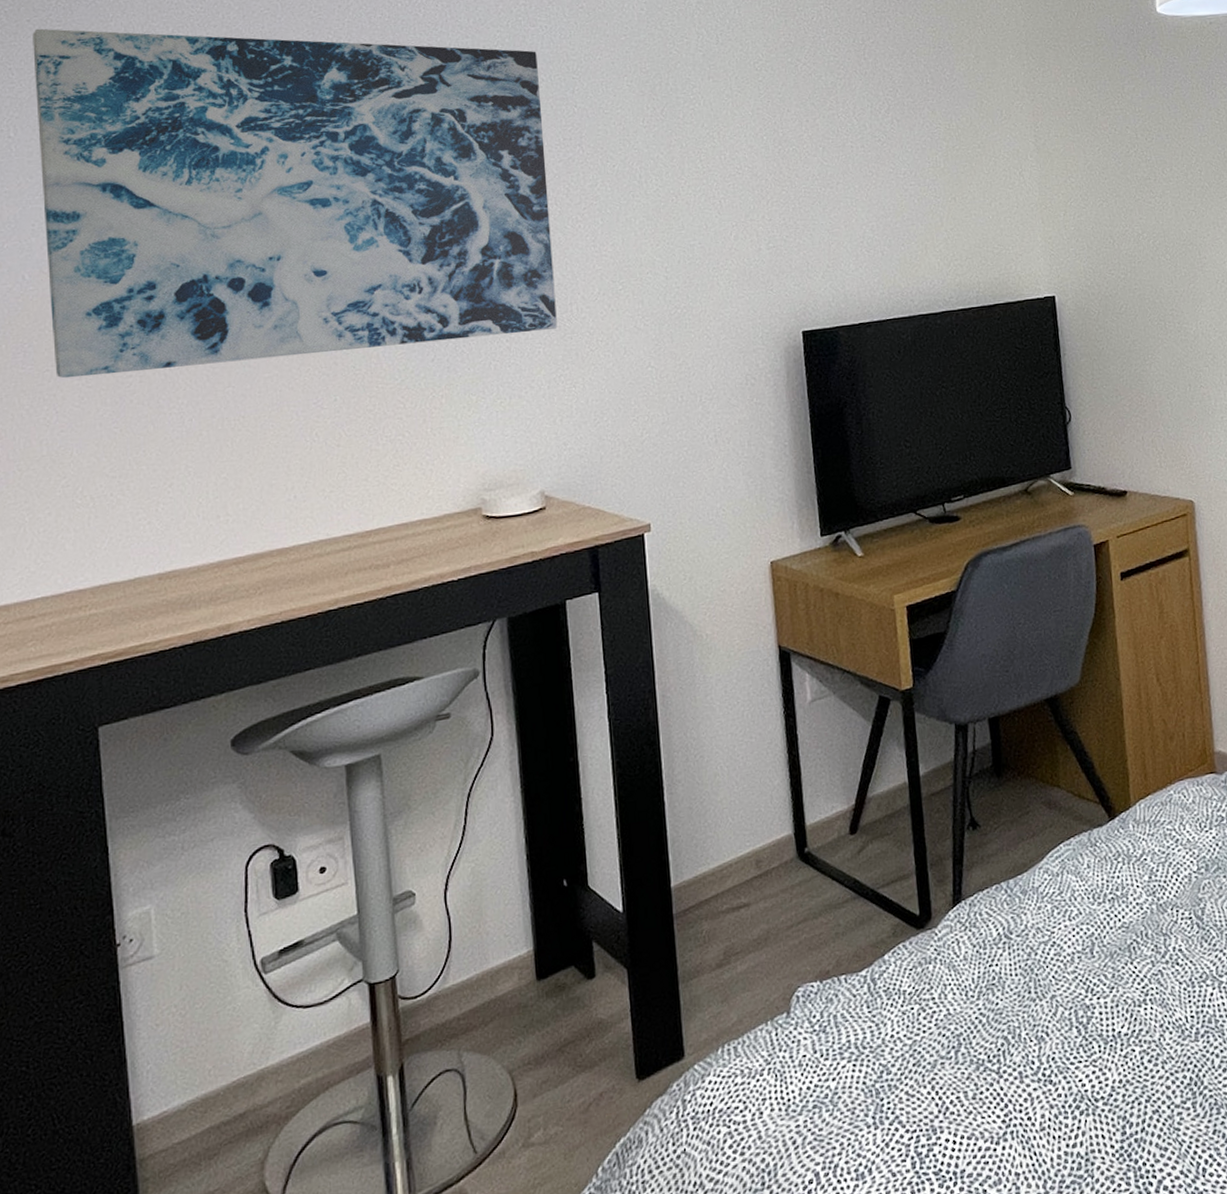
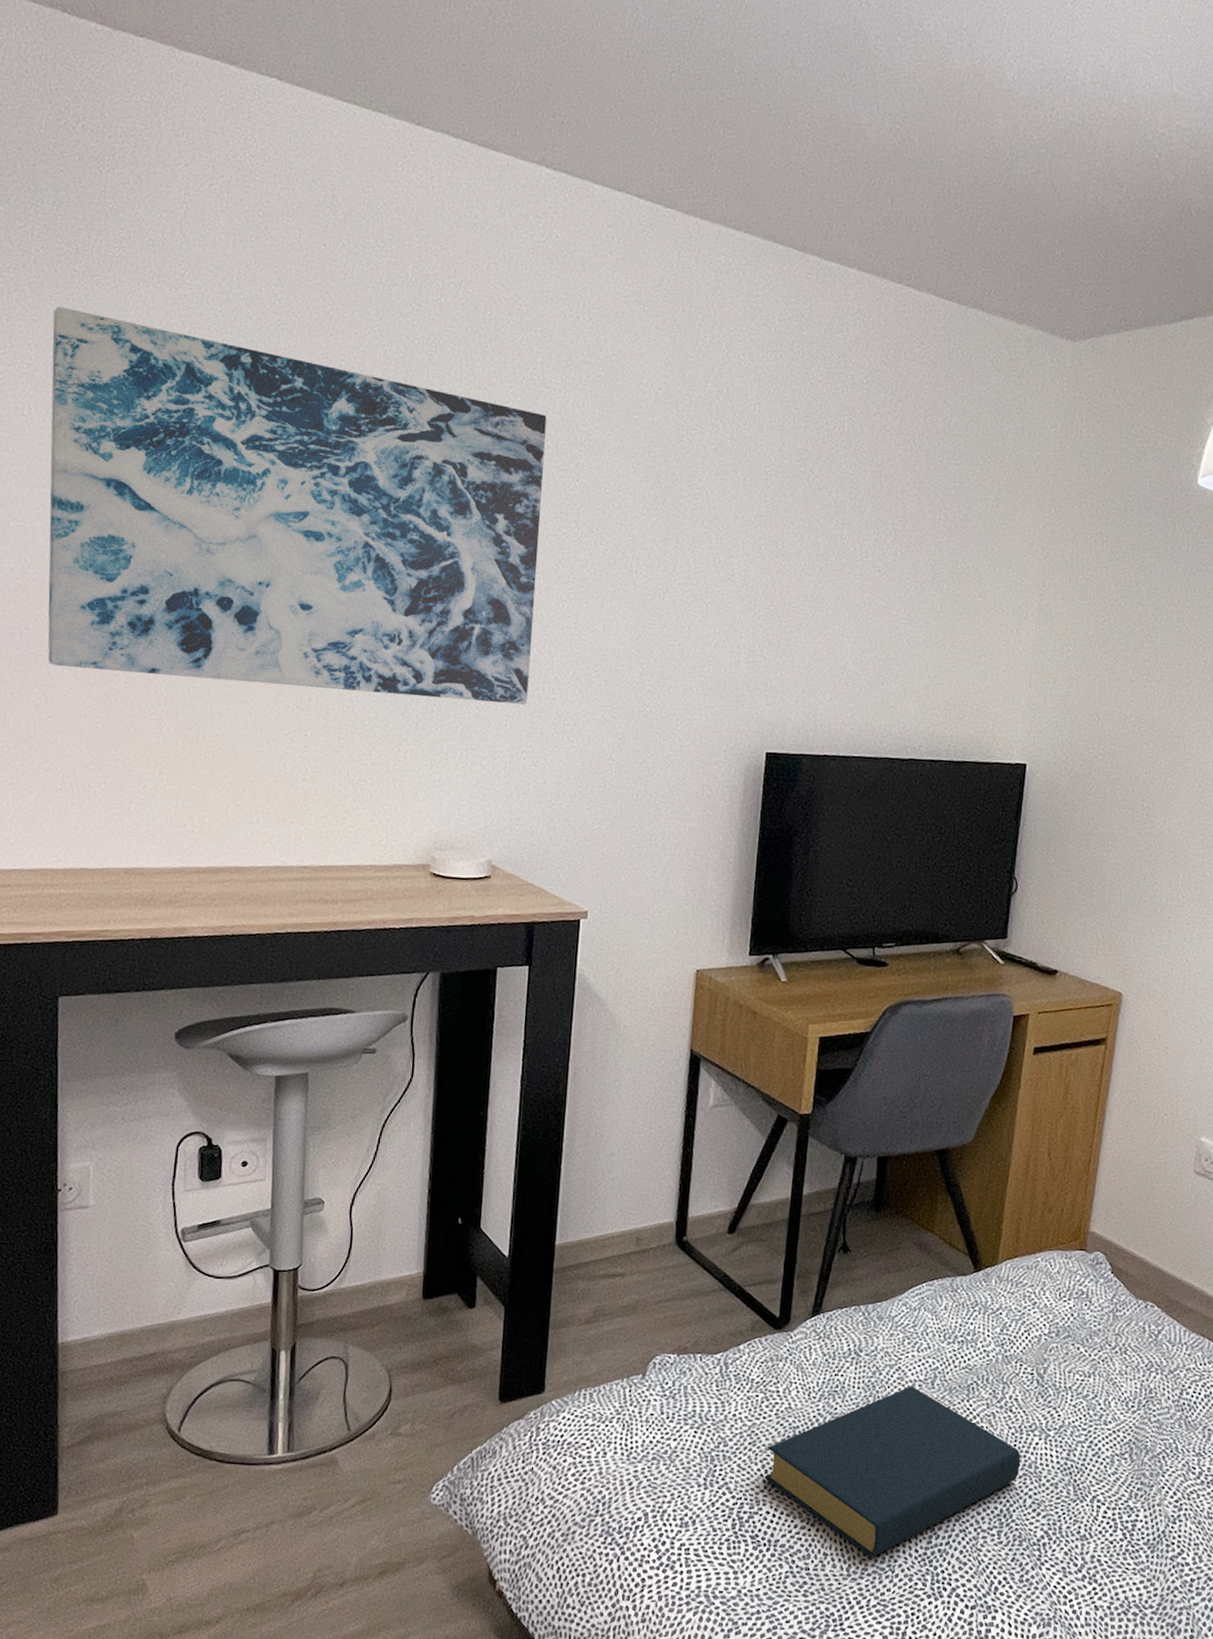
hardback book: none [933,960,1200,1166] -> present [764,1386,1021,1558]

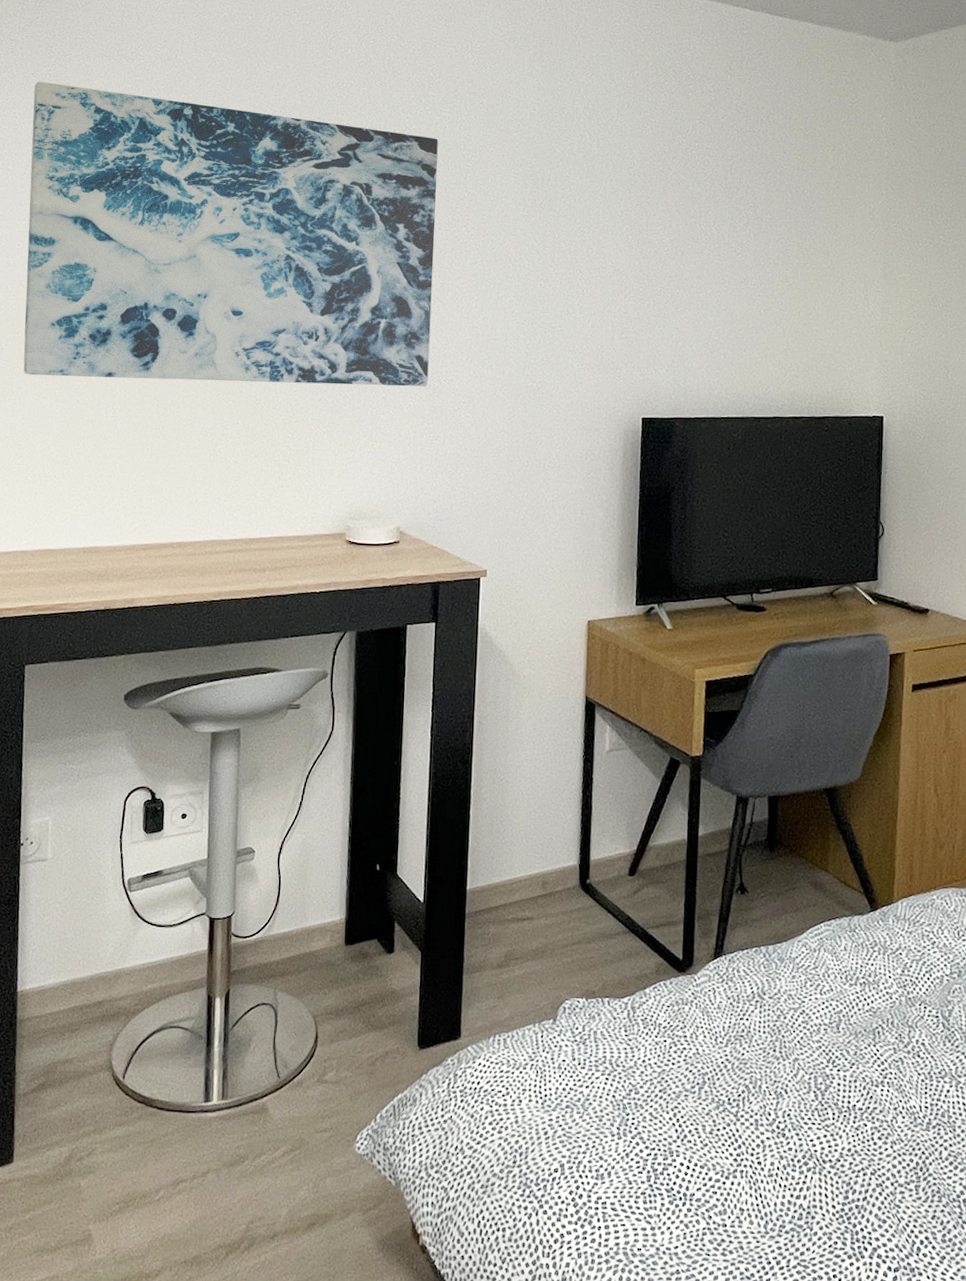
hardback book: present [764,1386,1021,1558] -> none [676,1030,932,1214]

